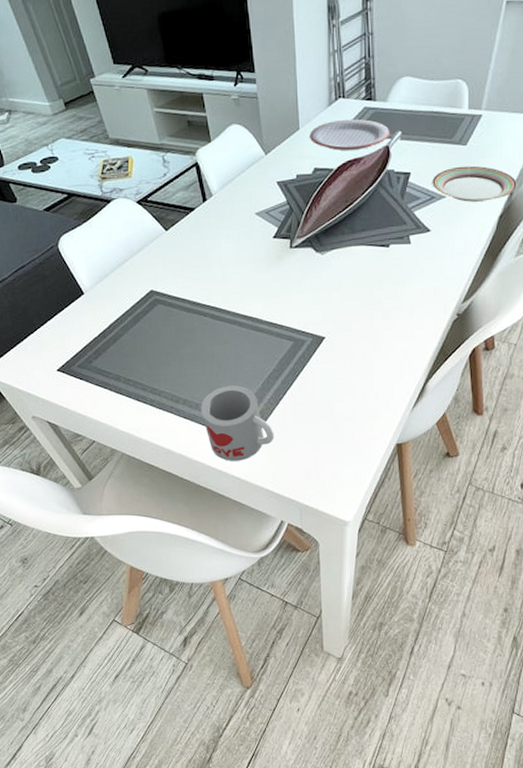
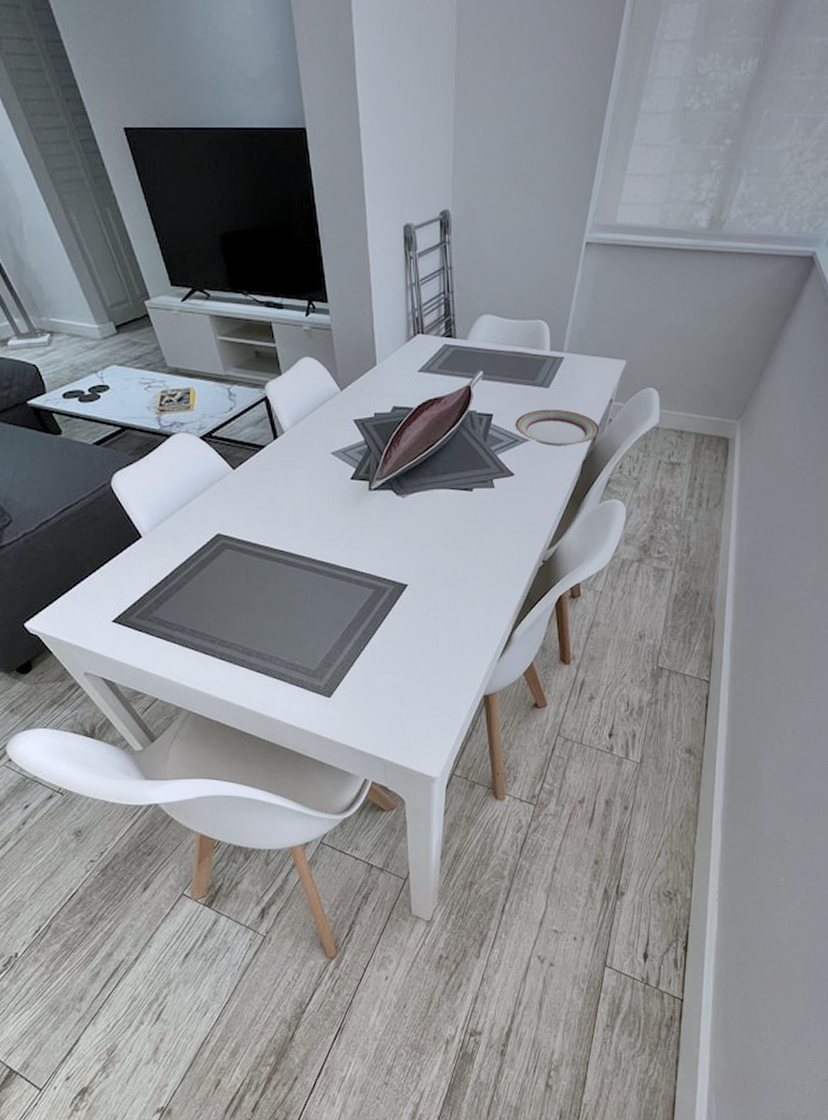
mug: present [201,385,274,461] -> none [275,636,356,717]
plate: present [310,118,390,151] -> none [388,356,472,390]

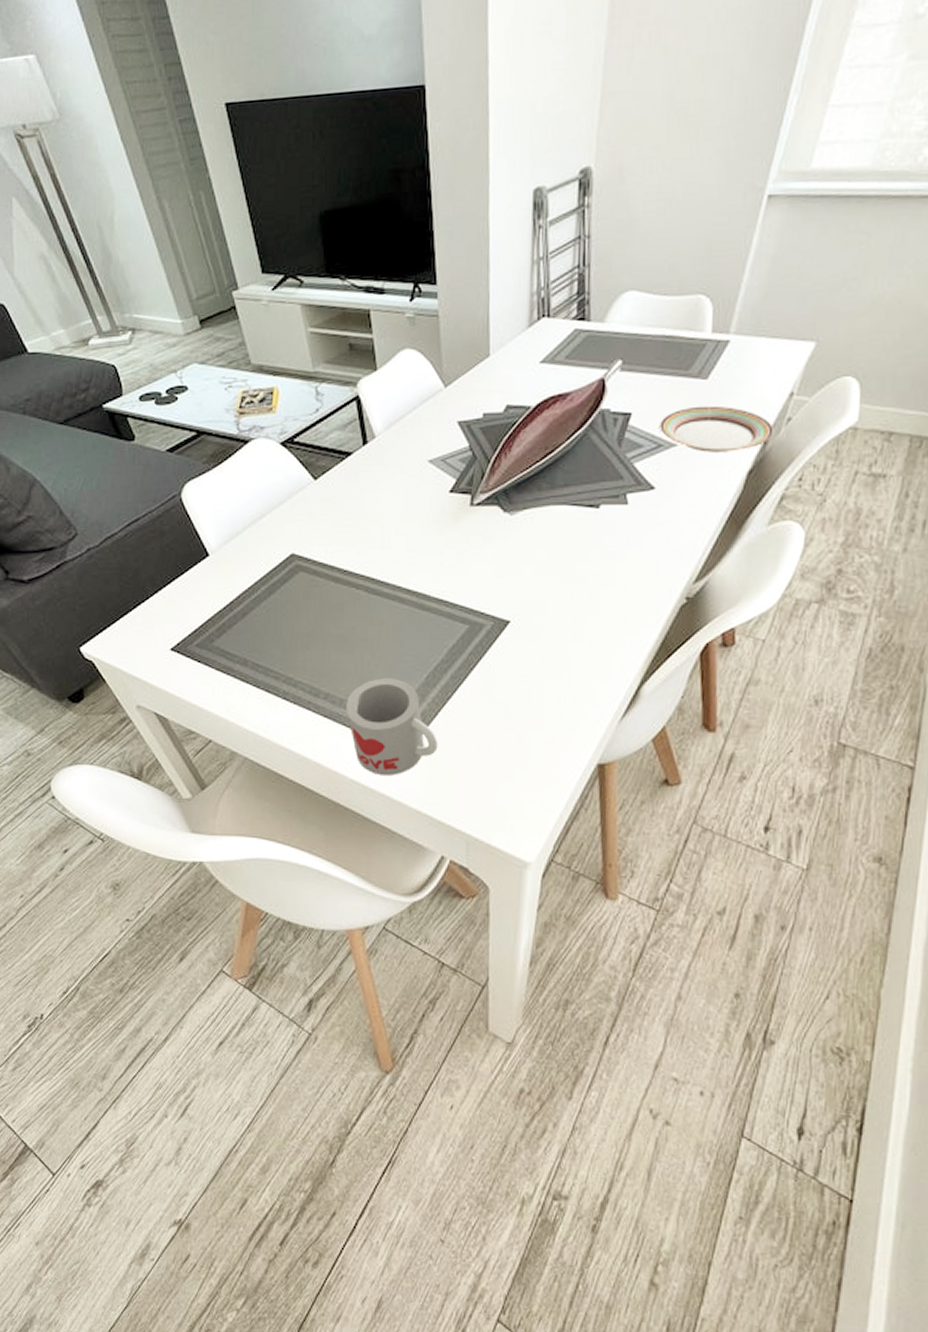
mug: none [275,636,356,717] -> present [346,678,438,775]

